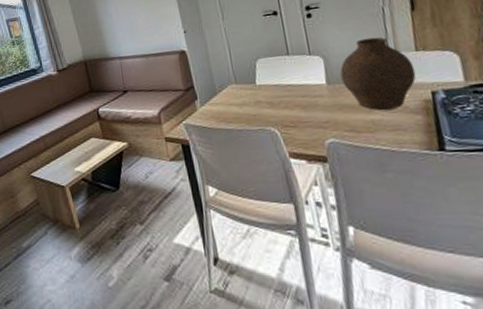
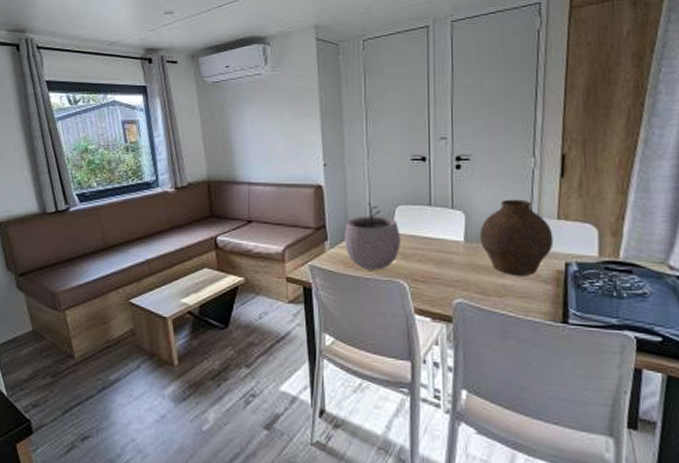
plant pot: none [212,60,266,122] -> present [345,202,400,270]

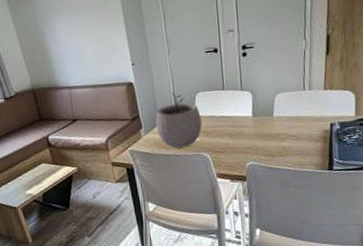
vase: present [480,199,554,275] -> none [264,76,322,139]

